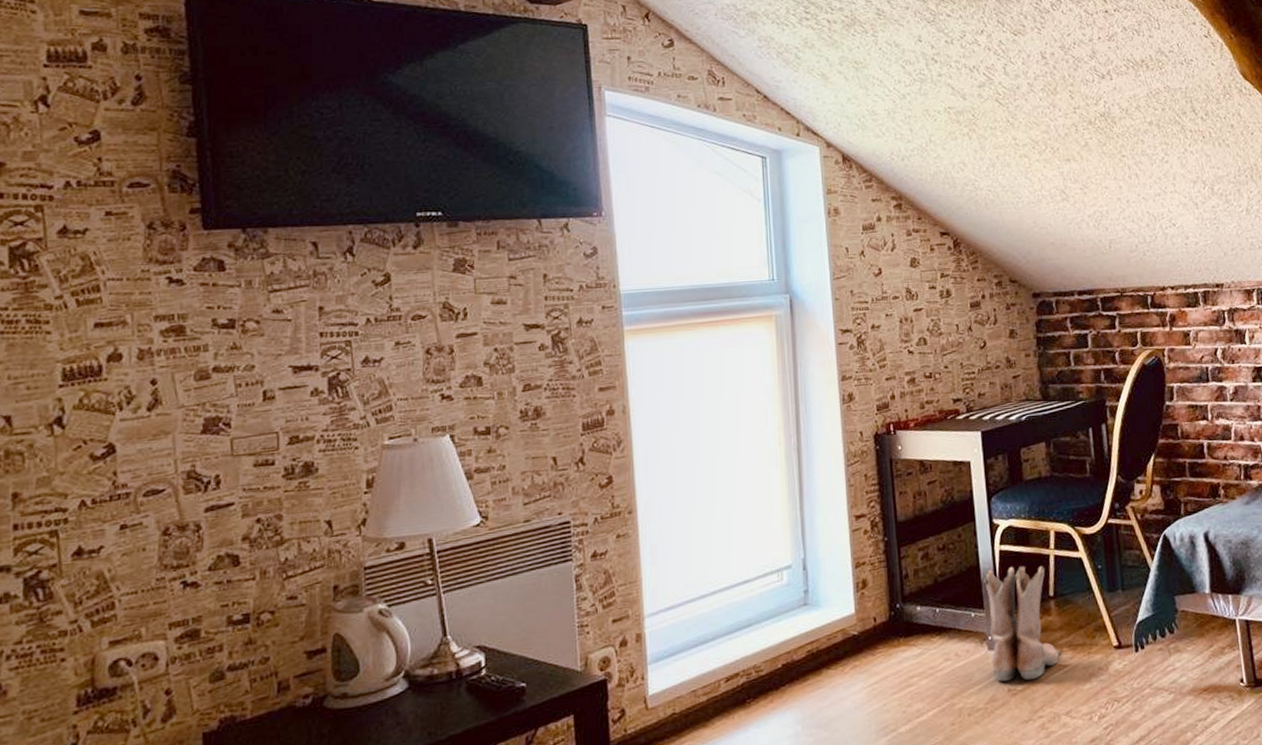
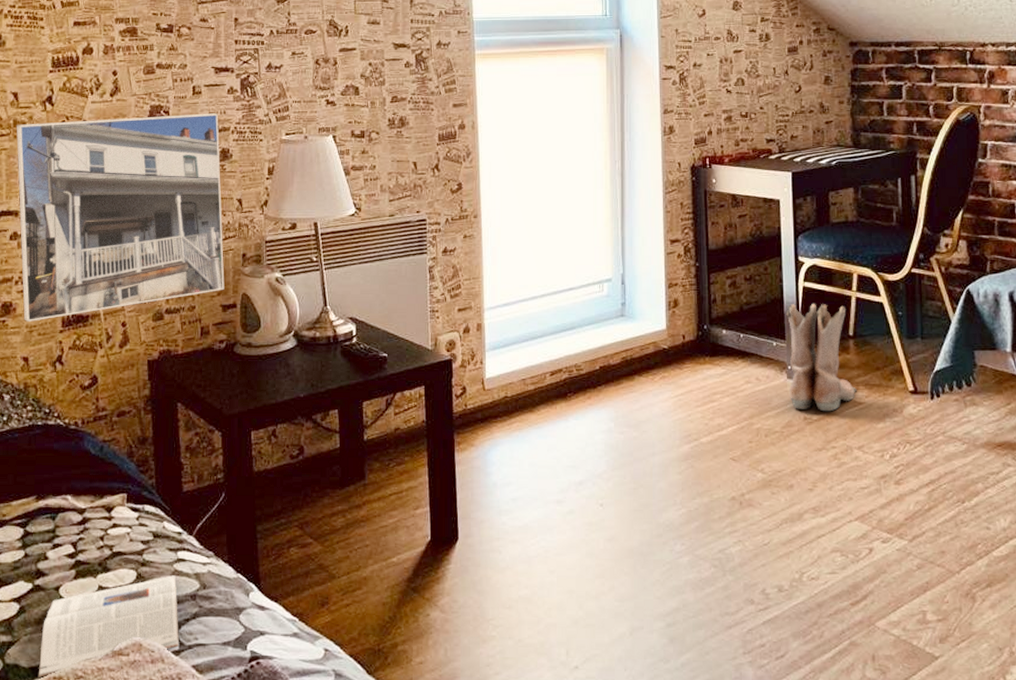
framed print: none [8,420,310,707] -> present [16,113,225,323]

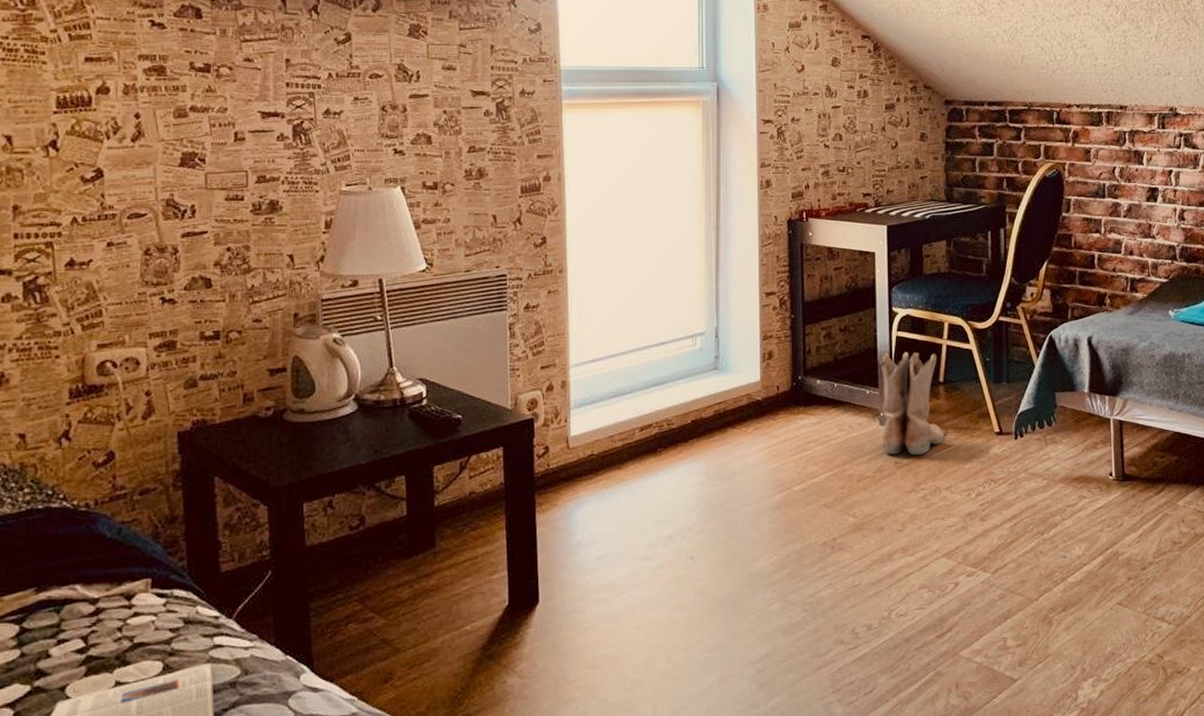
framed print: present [16,113,225,323] -> none [9,162,272,395]

